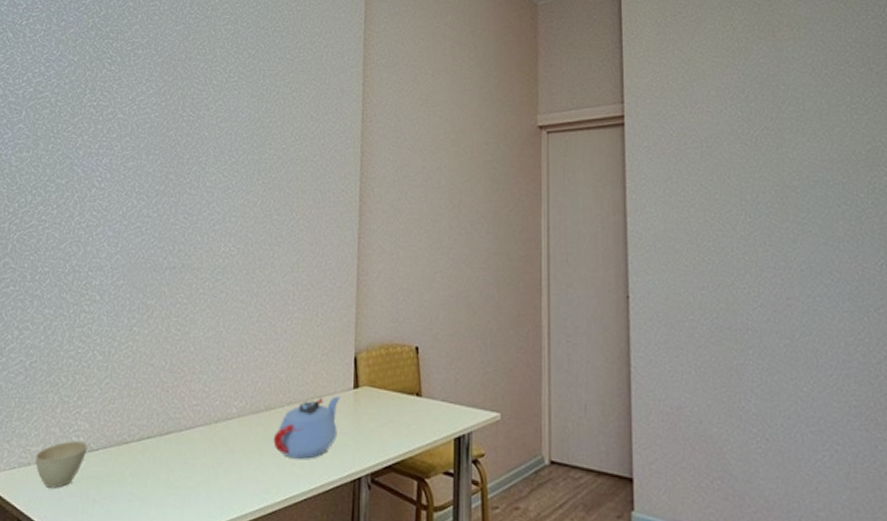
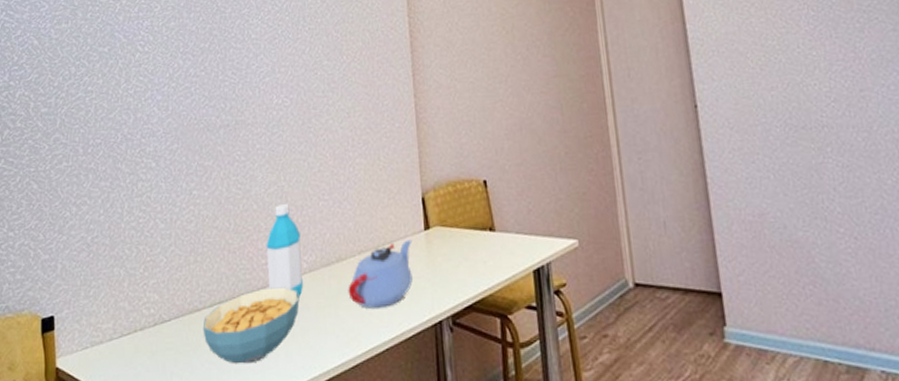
cup: present [35,441,88,488] -> none [107,313,160,365]
cereal bowl: none [128,428,226,500] -> present [202,287,300,364]
water bottle: none [196,348,234,441] -> present [266,203,304,298]

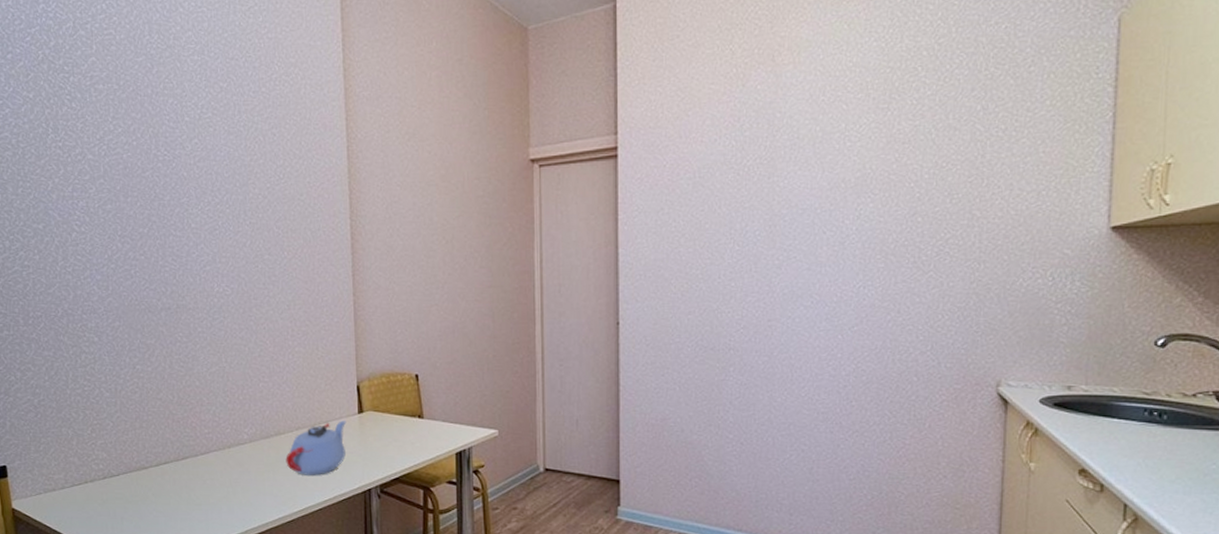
cereal bowl: present [202,287,300,364] -> none [149,453,241,514]
water bottle: present [266,203,304,298] -> none [208,382,245,463]

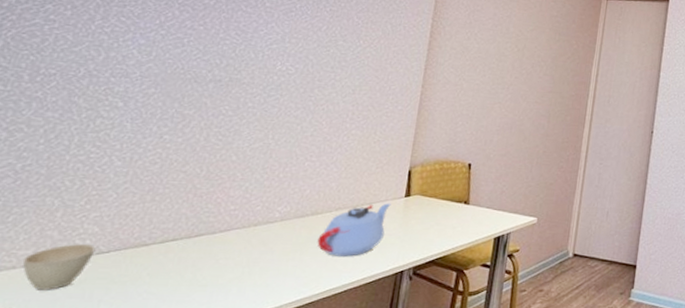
cup: none [58,469,109,509] -> present [22,244,96,290]

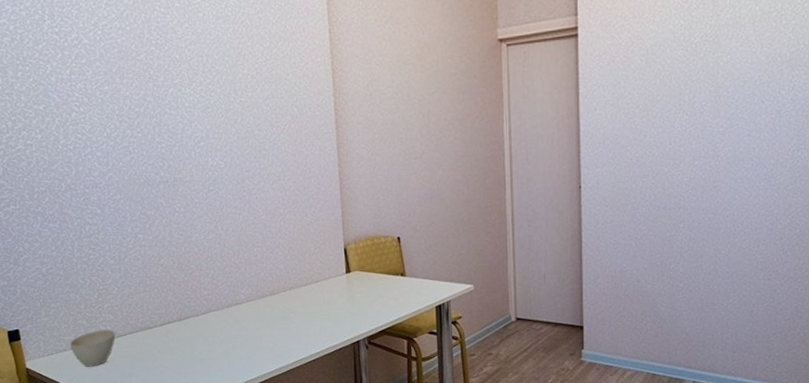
teapot: present [317,203,391,257] -> none [280,280,336,330]

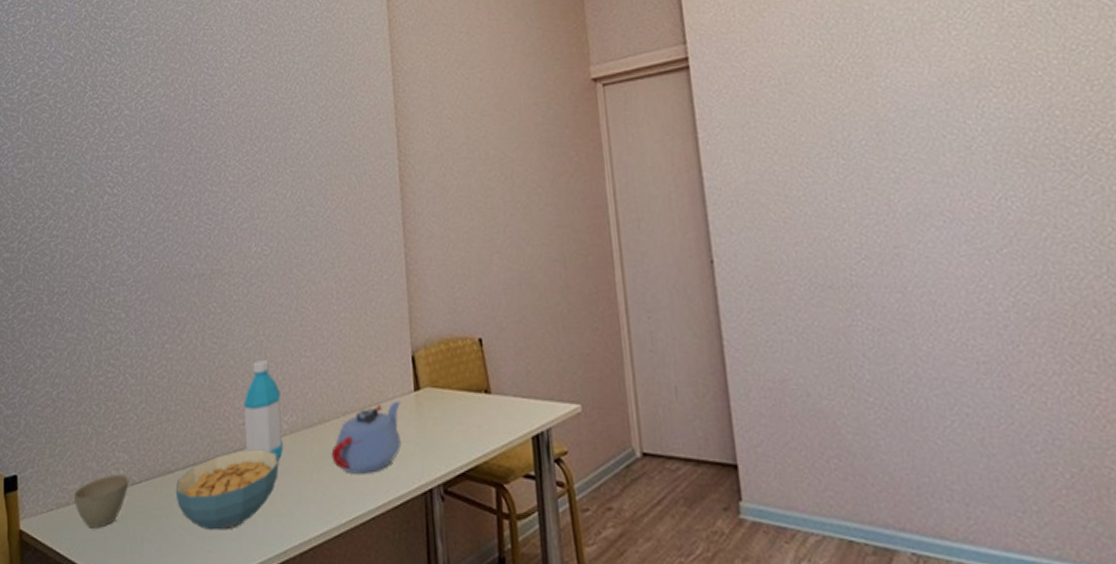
cereal bowl: none [155,312,239,368] -> present [175,449,279,531]
water bottle: none [207,248,242,321] -> present [243,359,284,461]
teapot: none [280,280,336,330] -> present [331,401,401,474]

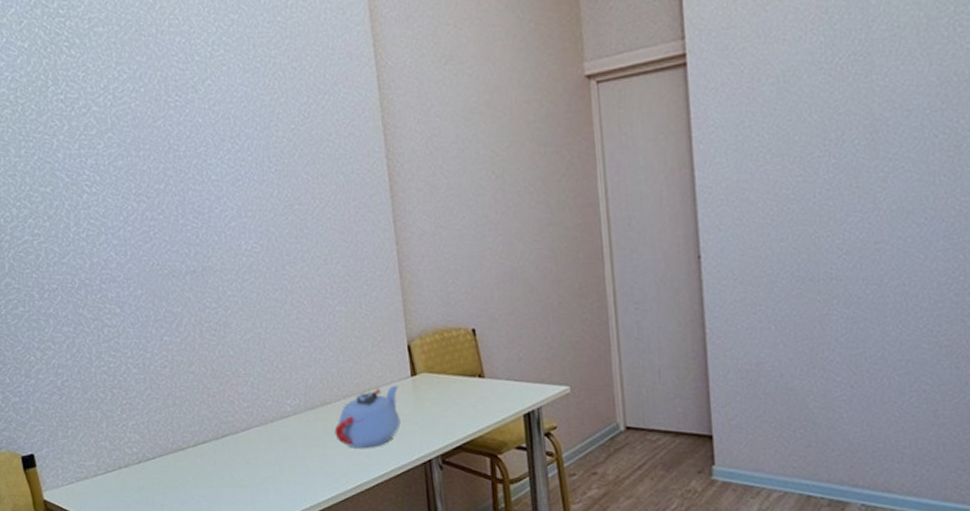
cup: present [73,475,129,528] -> none [90,452,144,498]
cereal bowl: present [175,449,279,531] -> none [188,428,286,498]
water bottle: present [243,359,284,461] -> none [246,349,289,439]

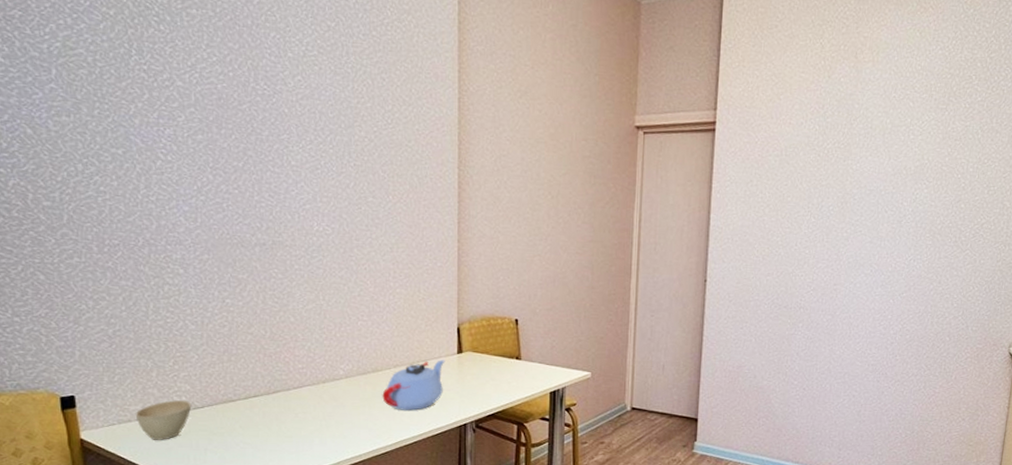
cup: none [90,452,144,498] -> present [135,400,192,440]

